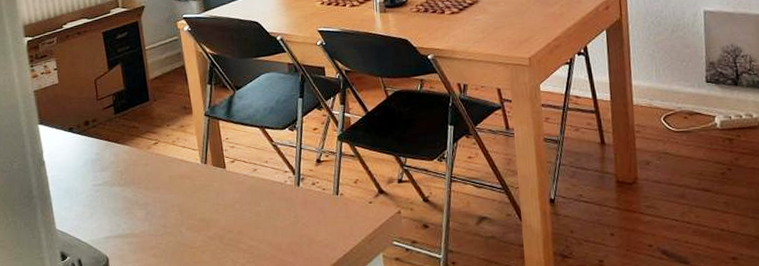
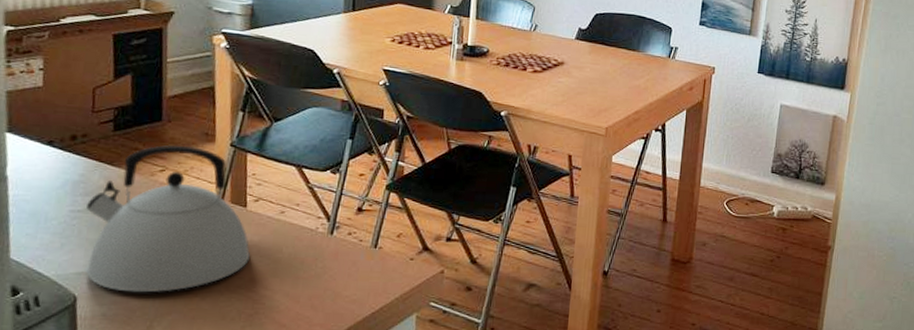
kettle: none [104,119,235,251] -> present [86,144,250,293]

